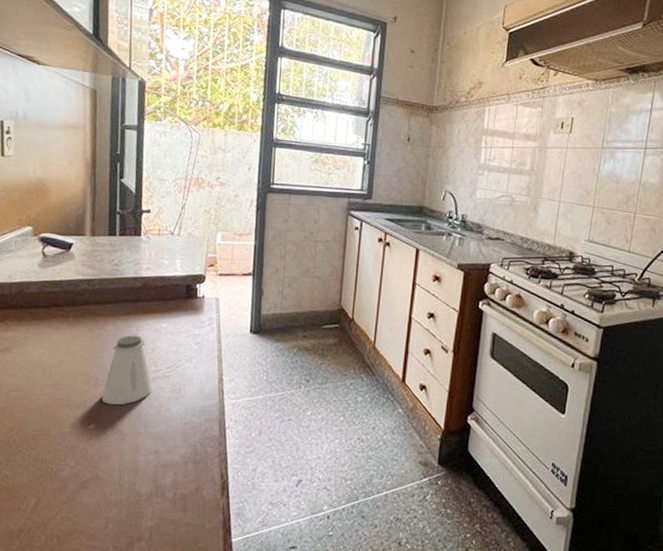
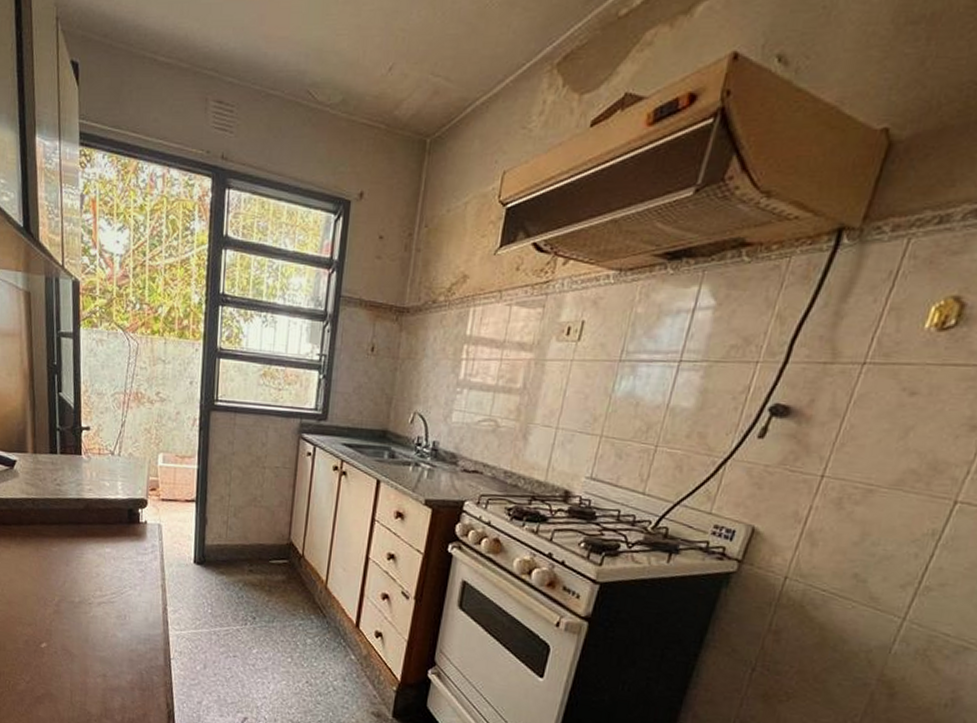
saltshaker: present [101,335,153,405] -> none [51,558,99,627]

